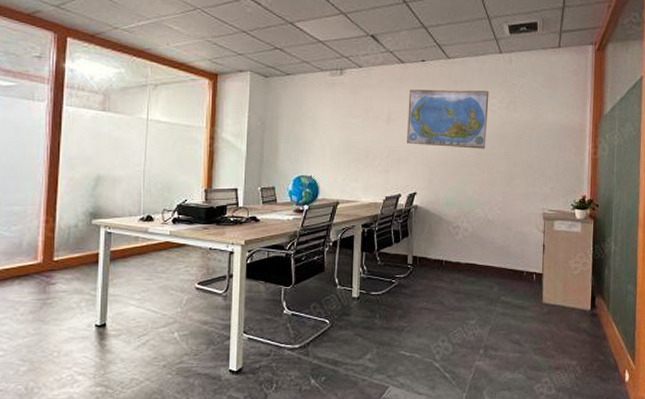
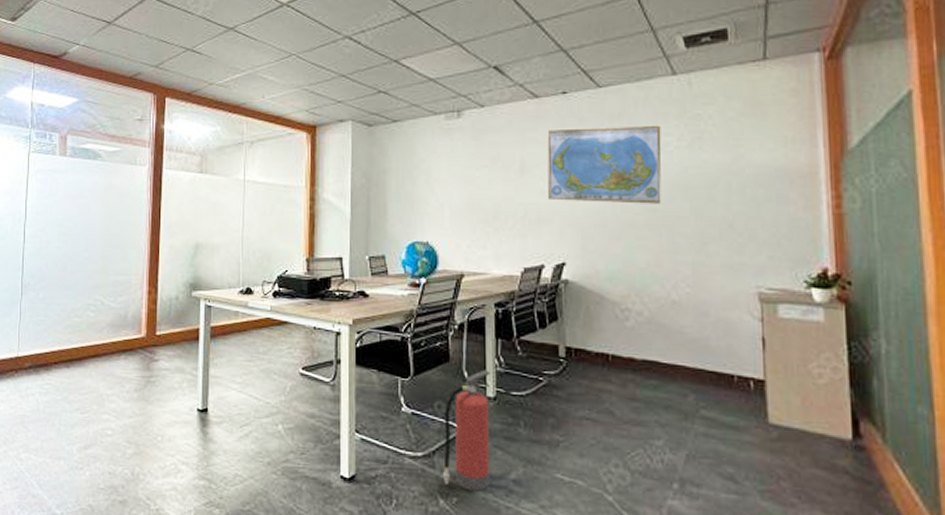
fire extinguisher: none [314,276,356,370] -> present [442,369,491,491]

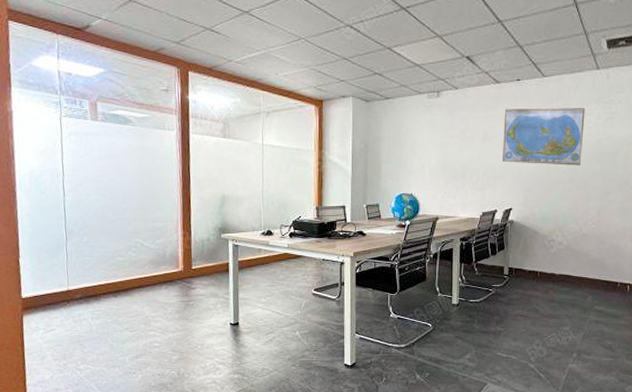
fire extinguisher: present [442,369,491,491] -> none [419,285,456,368]

